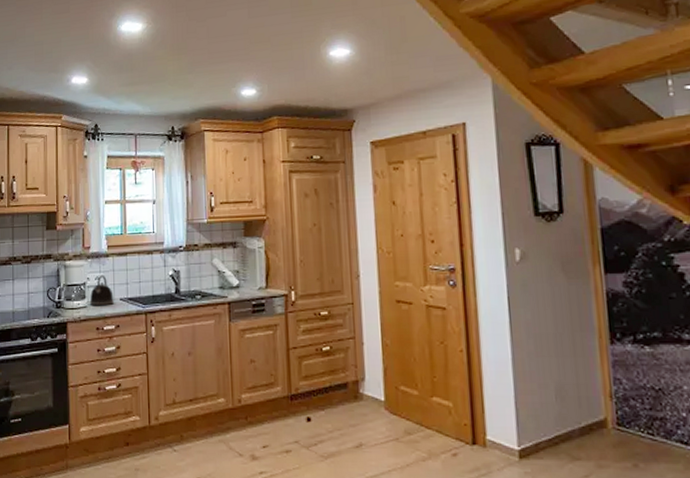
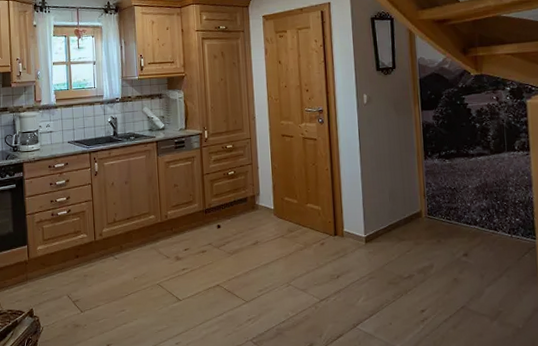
kettle: present [89,275,114,306] -> none [42,123,63,149]

